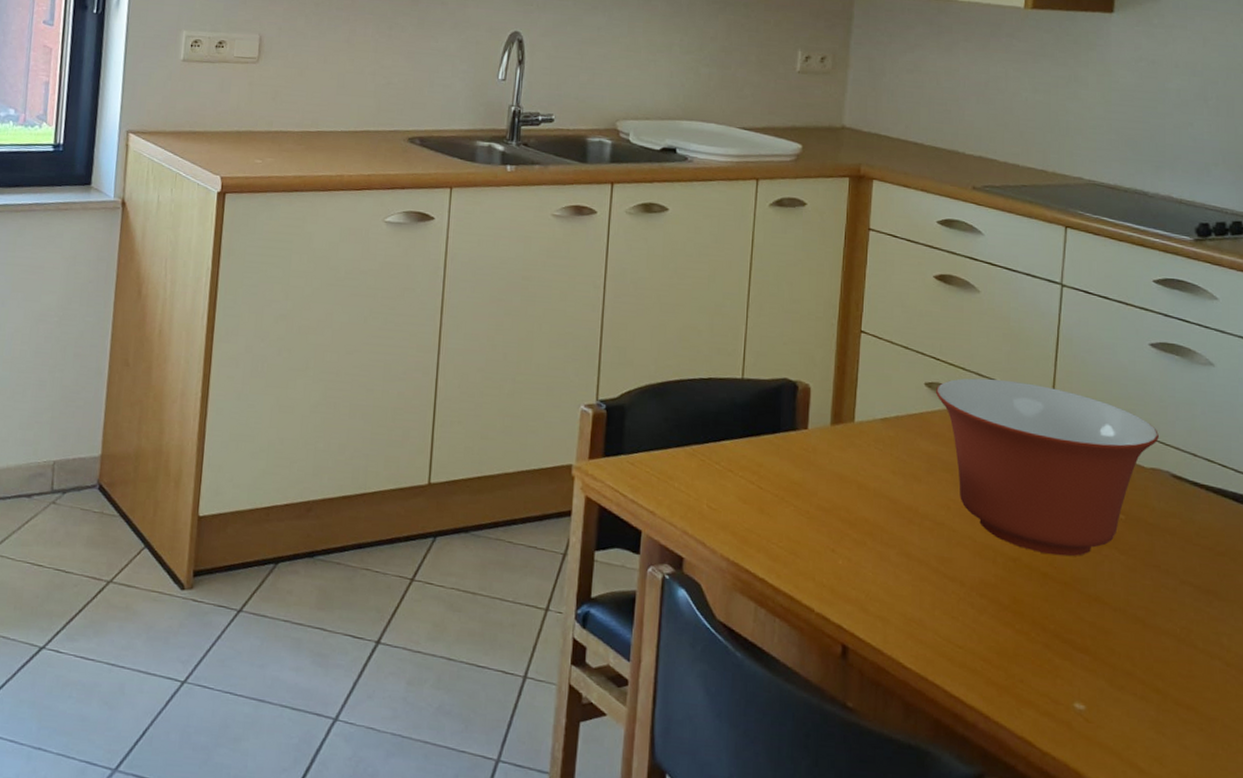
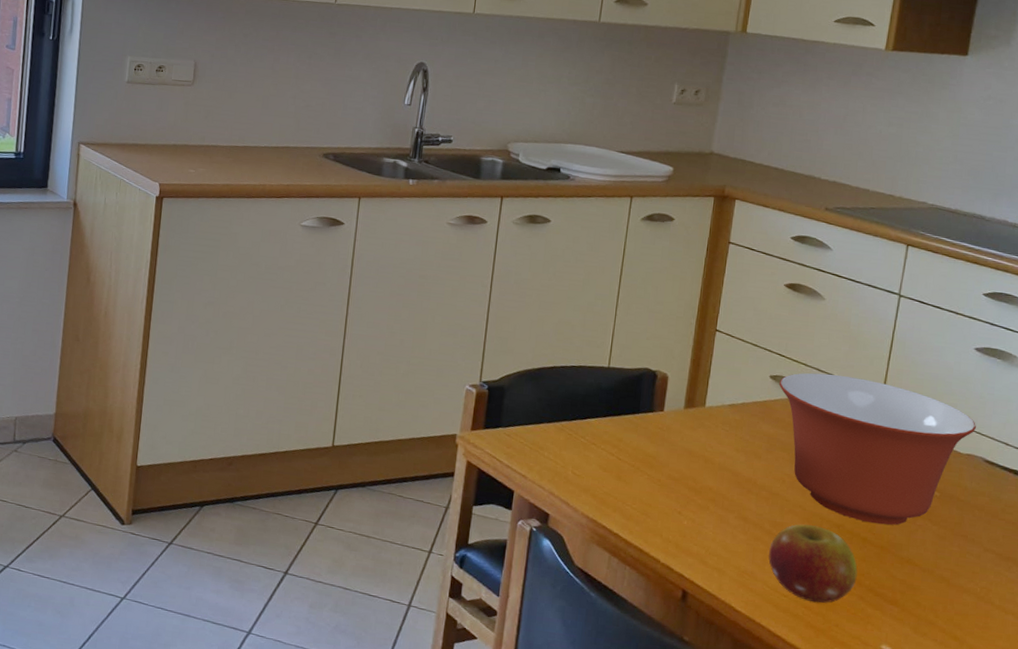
fruit: none [938,559,1040,655] -> present [768,524,858,603]

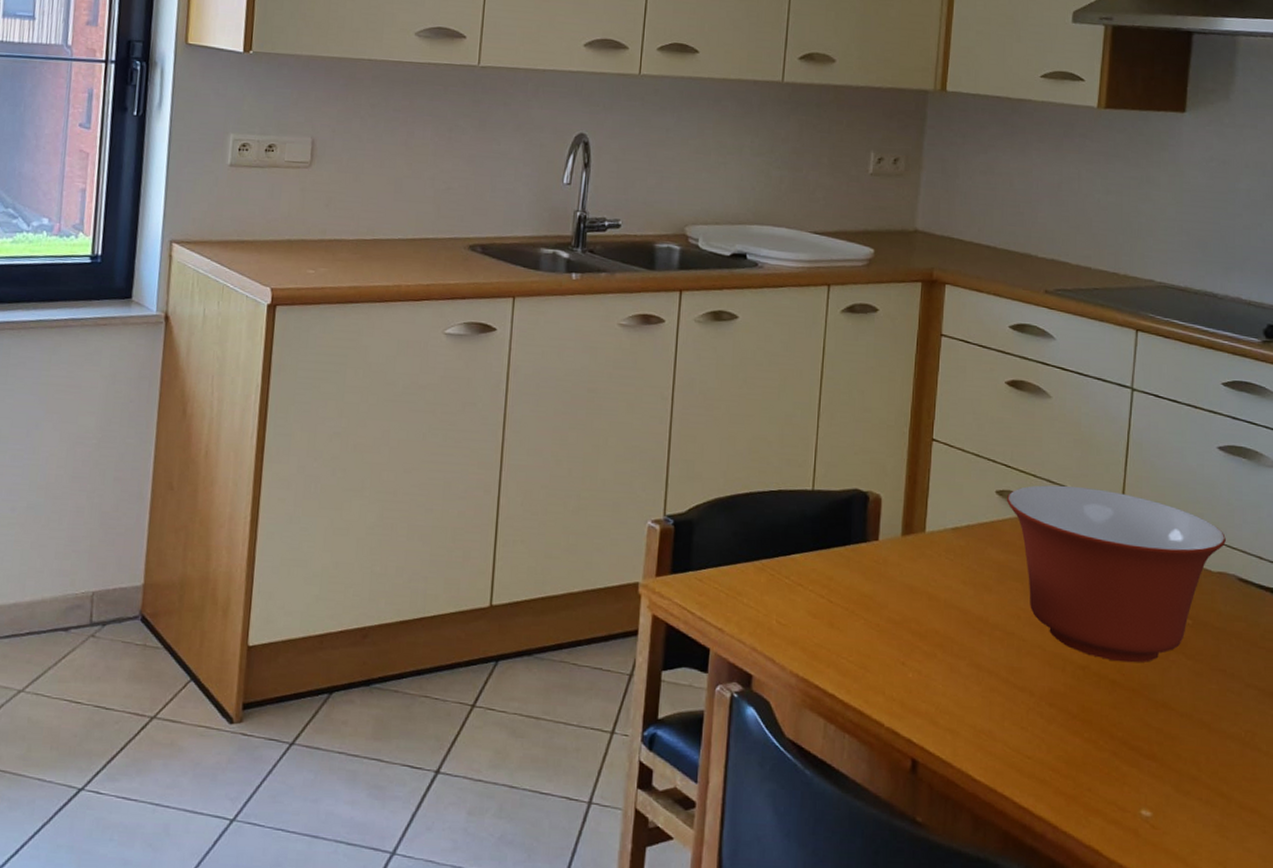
fruit: present [768,524,858,603] -> none [1008,668,1108,764]

